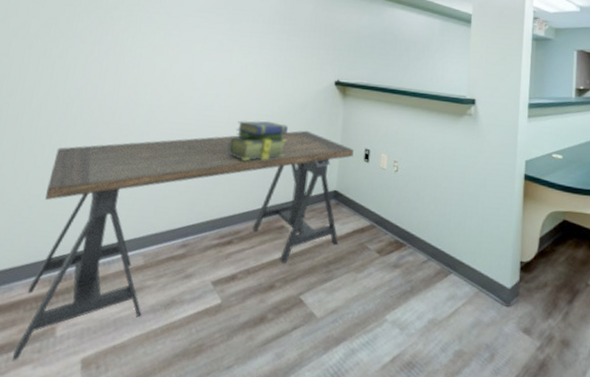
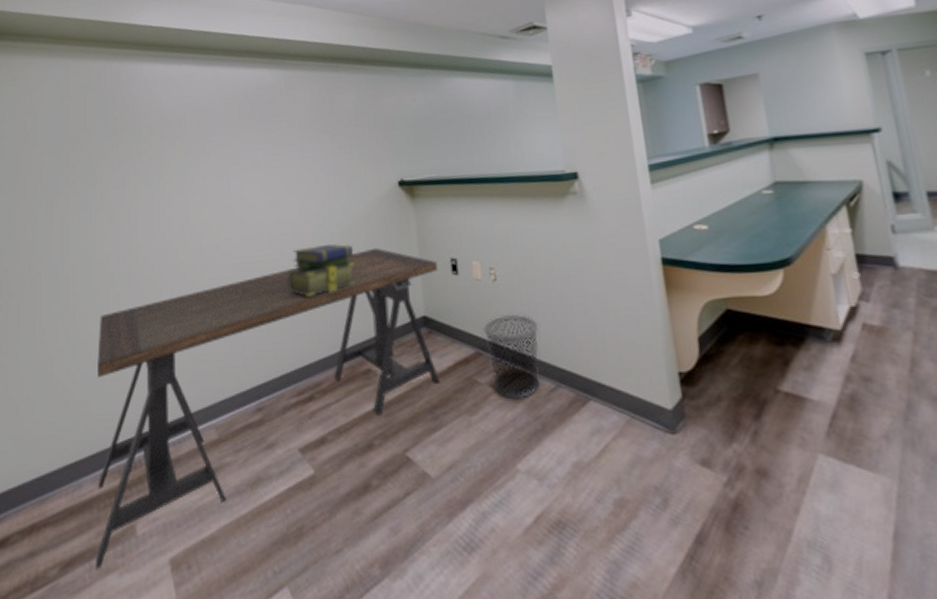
waste bin: none [379,199,423,265] -> present [482,314,541,400]

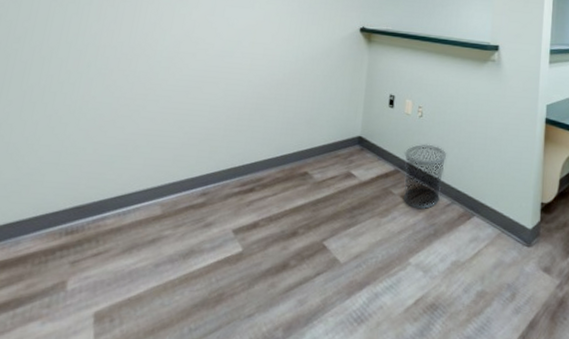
desk: present [96,247,441,570] -> none [19,76,379,318]
stack of books: present [287,243,355,297] -> none [250,66,313,108]

